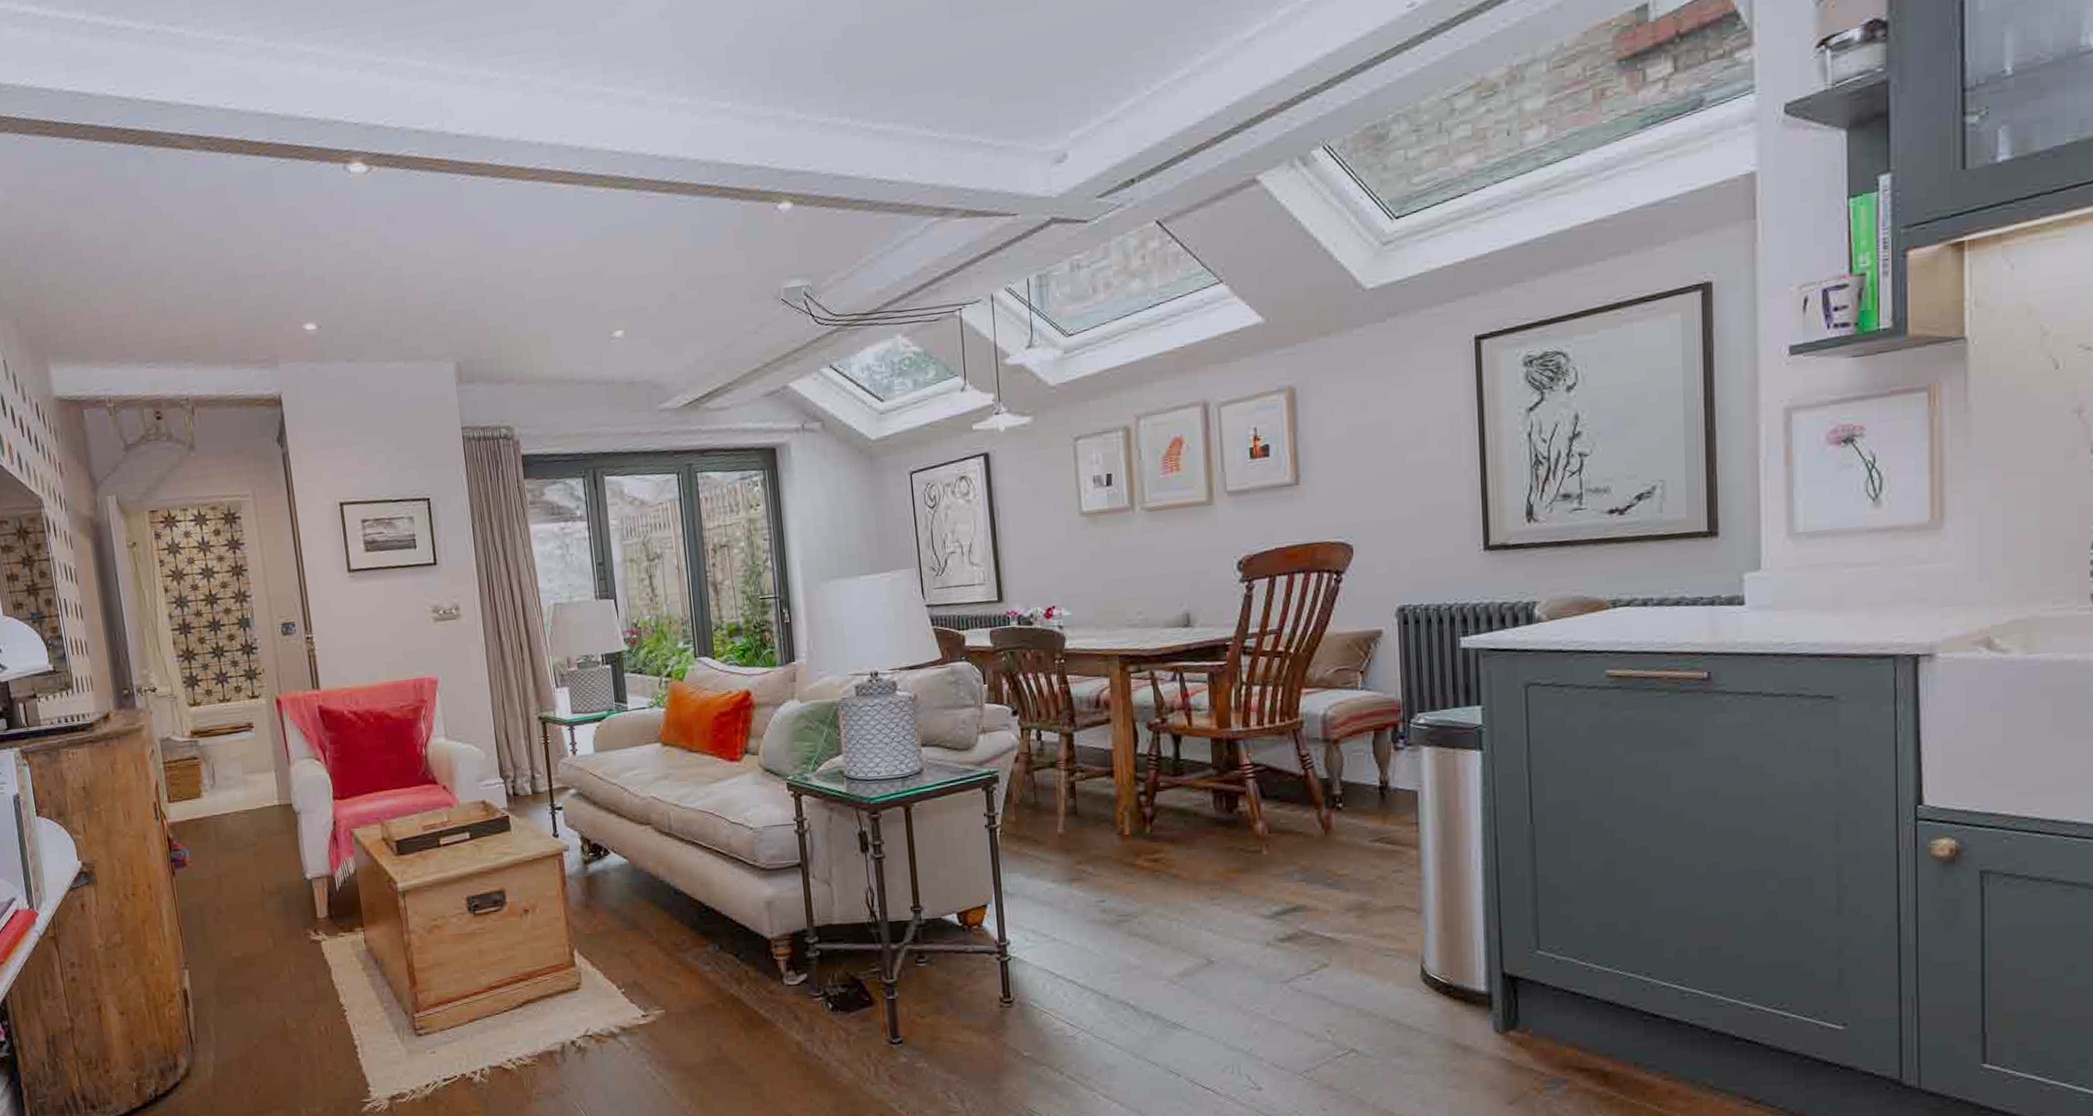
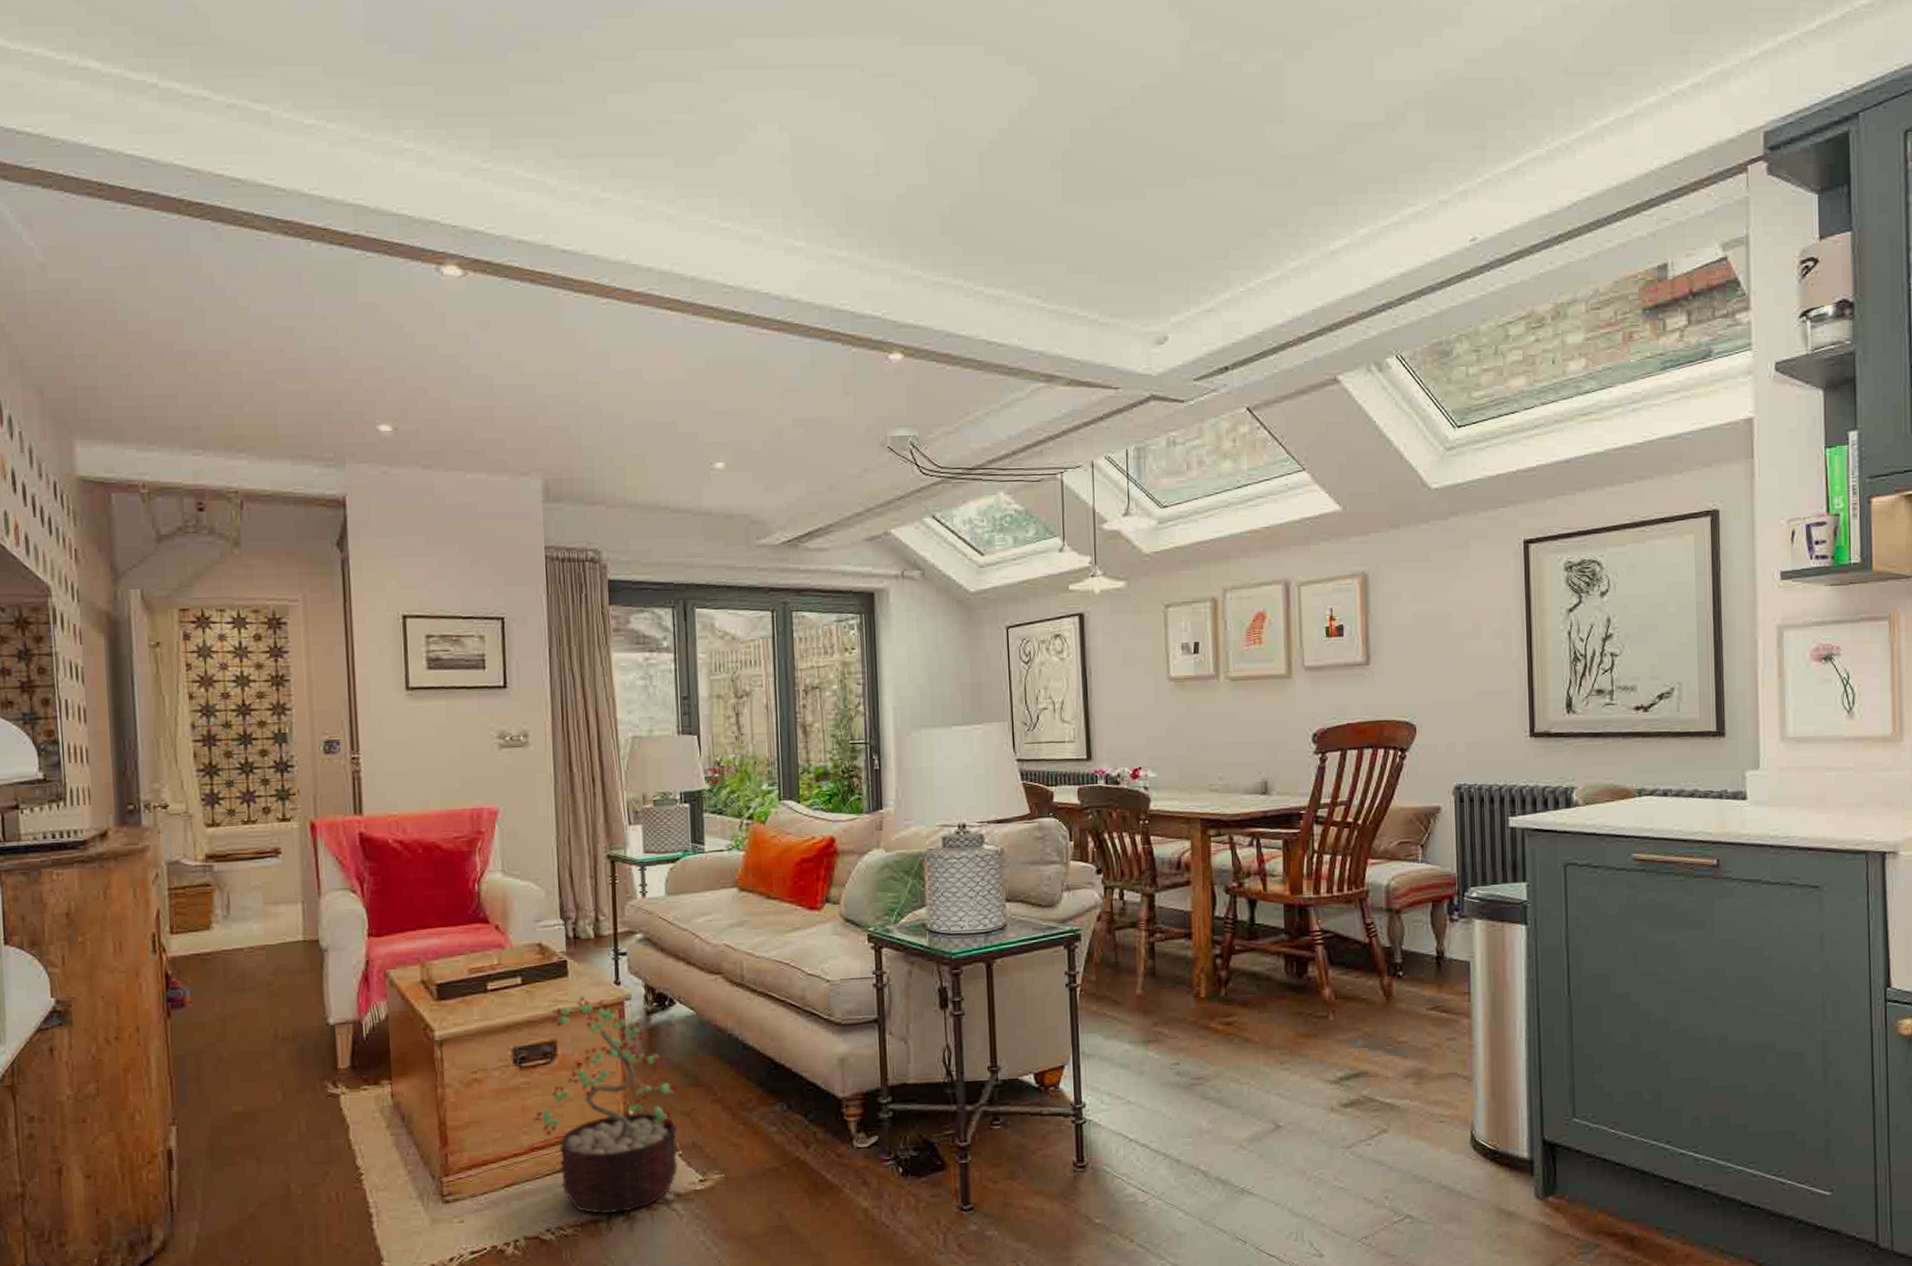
decorative plant: none [488,848,621,1047] -> present [533,996,679,1215]

